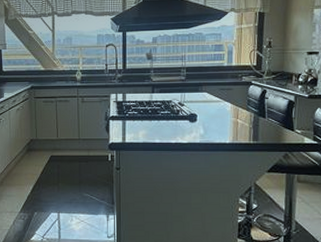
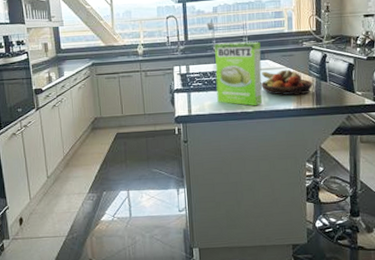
cake mix box: none [151,73,199,138] -> present [214,41,263,106]
fruit bowl: none [197,103,250,130] -> present [261,69,313,96]

